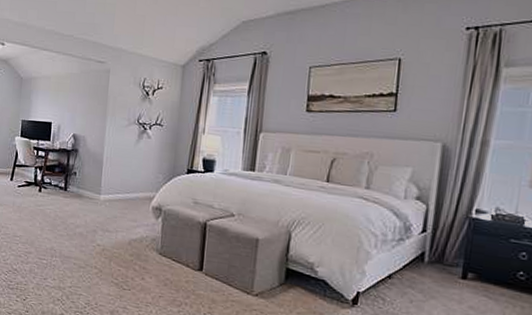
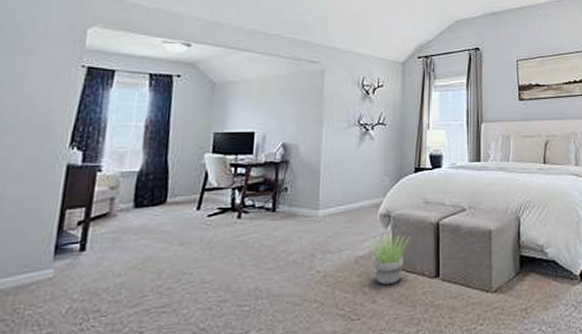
potted plant: none [141,224,179,268] -> present [369,233,411,284]

